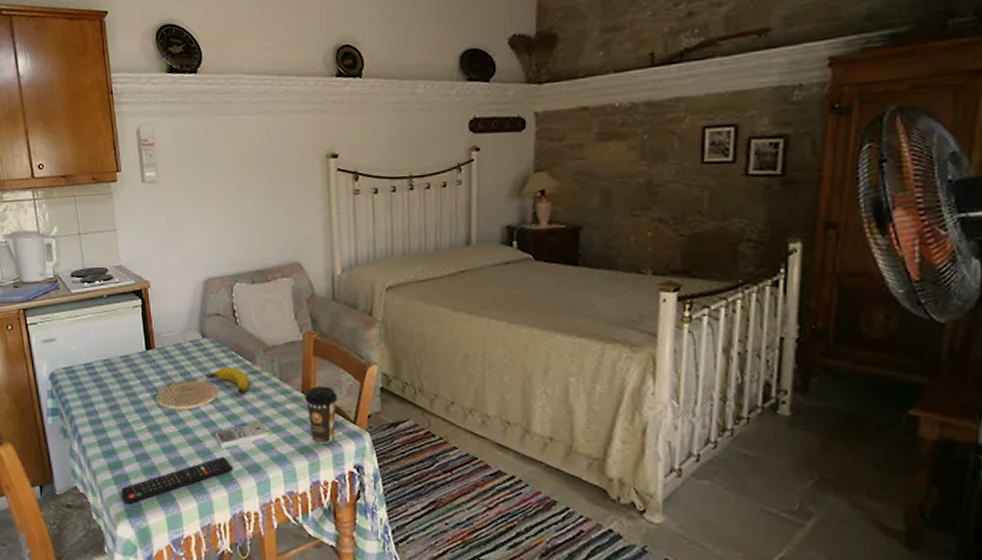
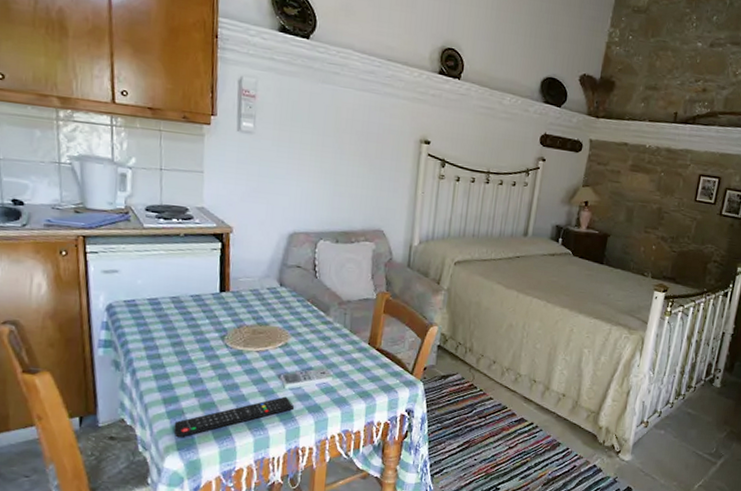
banana: present [205,367,249,393] -> none [278,315,321,340]
coffee cup: present [305,386,338,444] -> none [370,339,400,390]

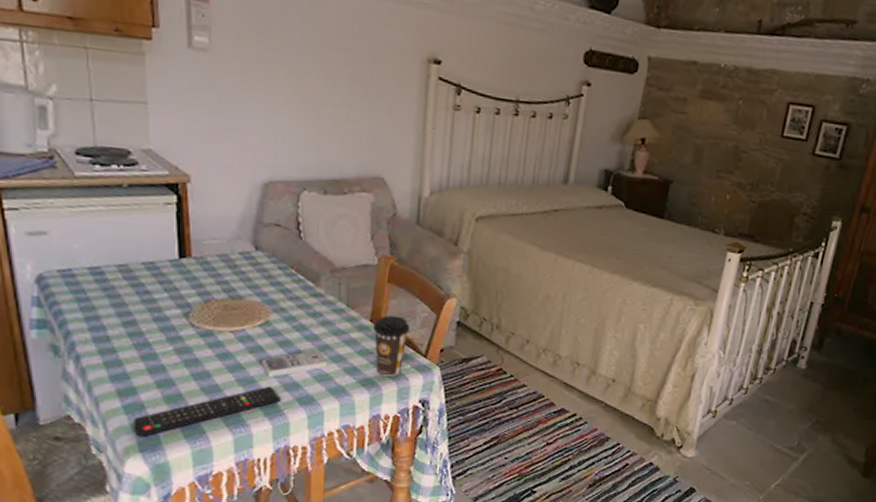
coffee cup: none [370,339,400,390] -> present [373,315,411,377]

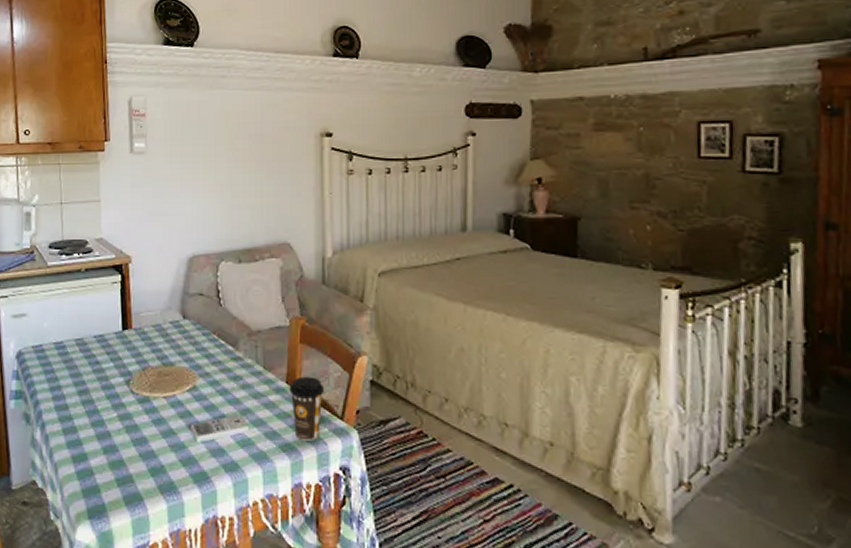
remote control: present [133,386,280,437] -> none [84,451,208,504]

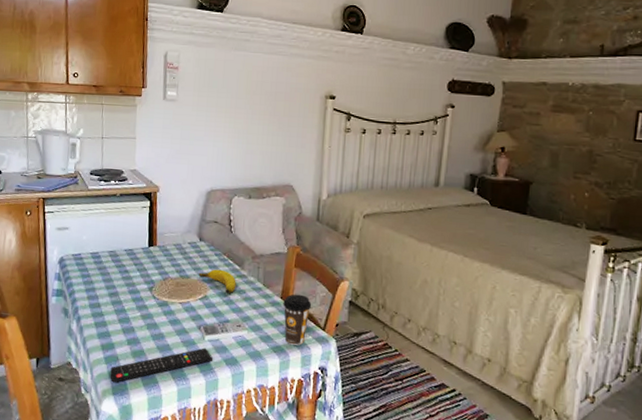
remote control: none [84,451,208,504] -> present [110,347,213,383]
banana: none [184,352,231,381] -> present [198,269,236,293]

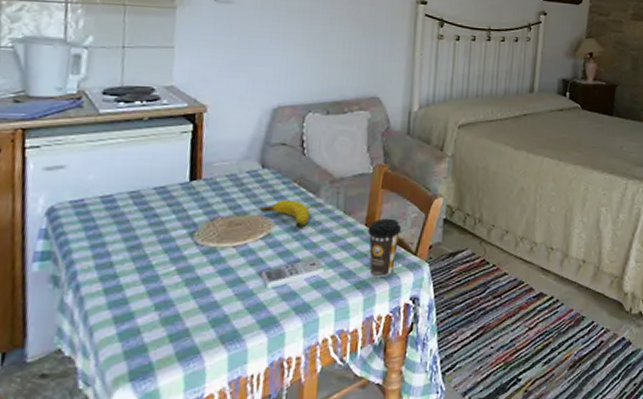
remote control: present [110,347,213,383] -> none [125,297,278,365]

